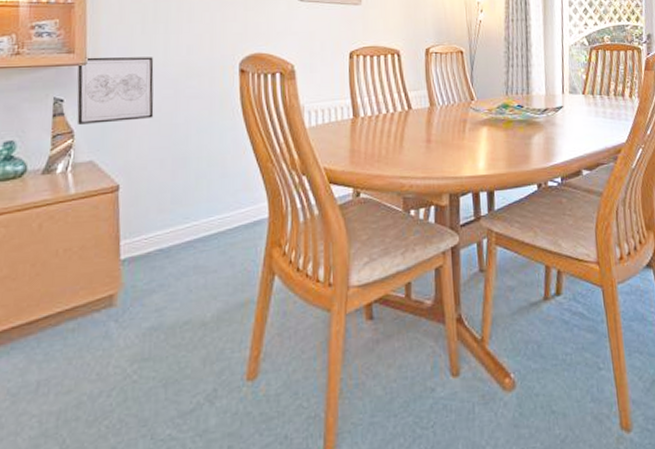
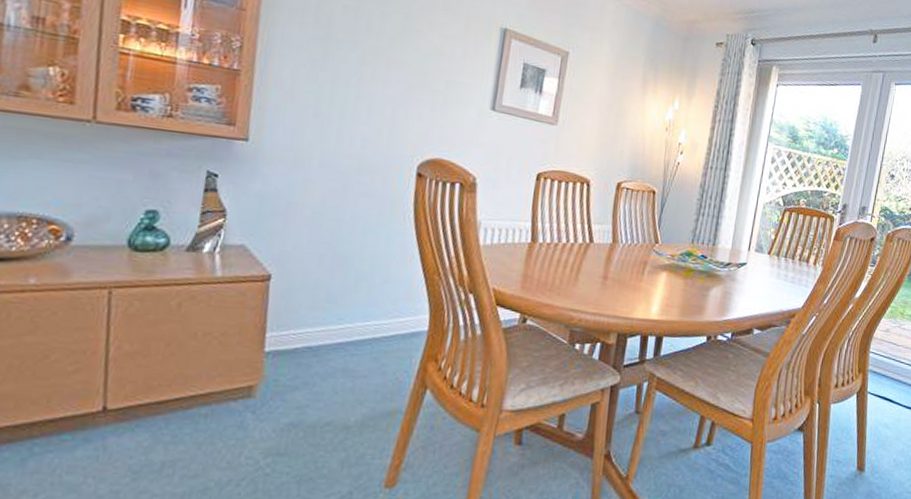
wall art: present [77,57,154,126] -> none [230,132,324,210]

